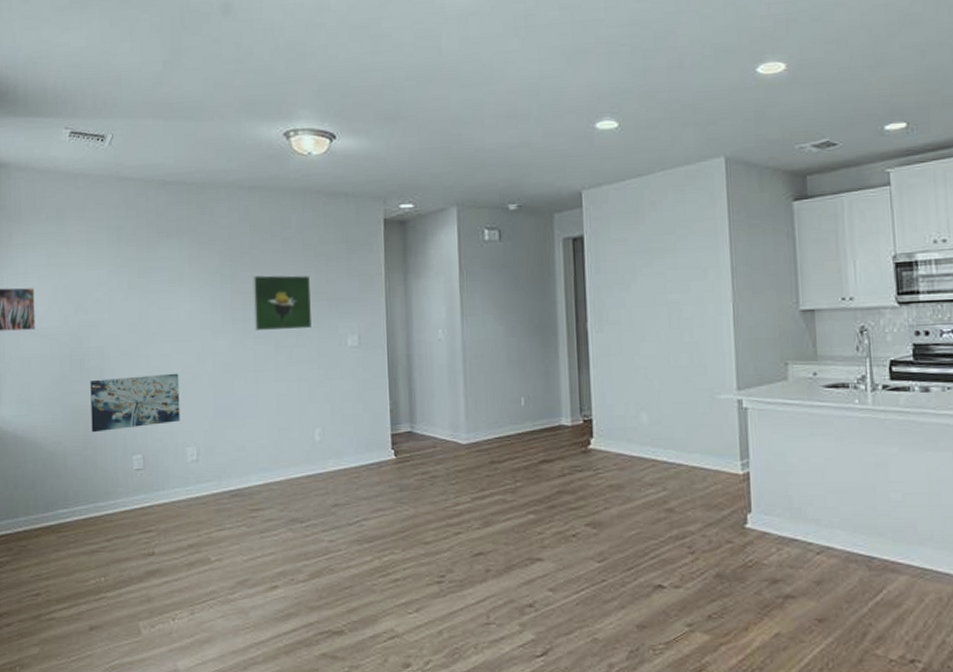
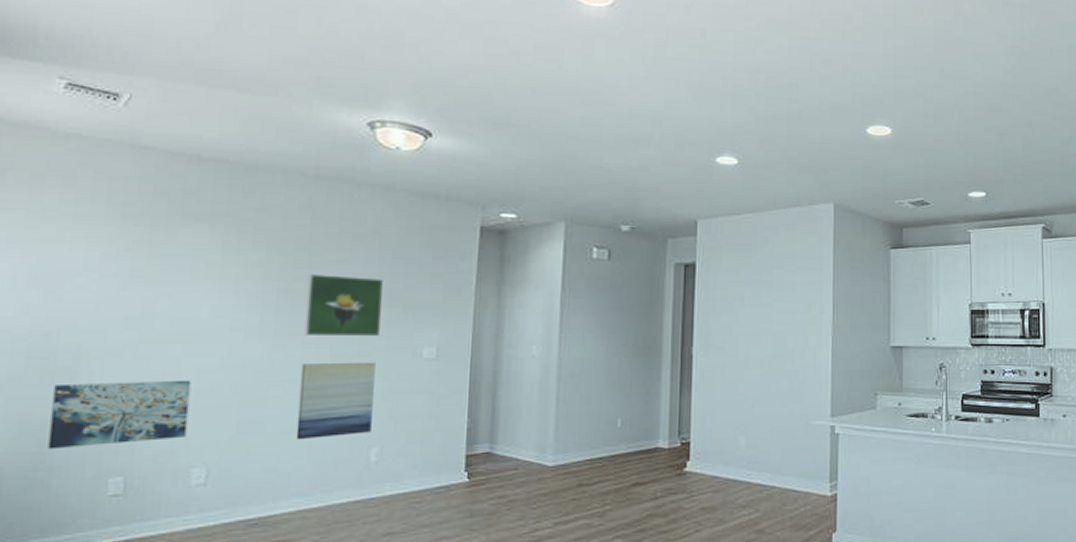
wall art: none [255,351,313,423] -> present [296,362,376,440]

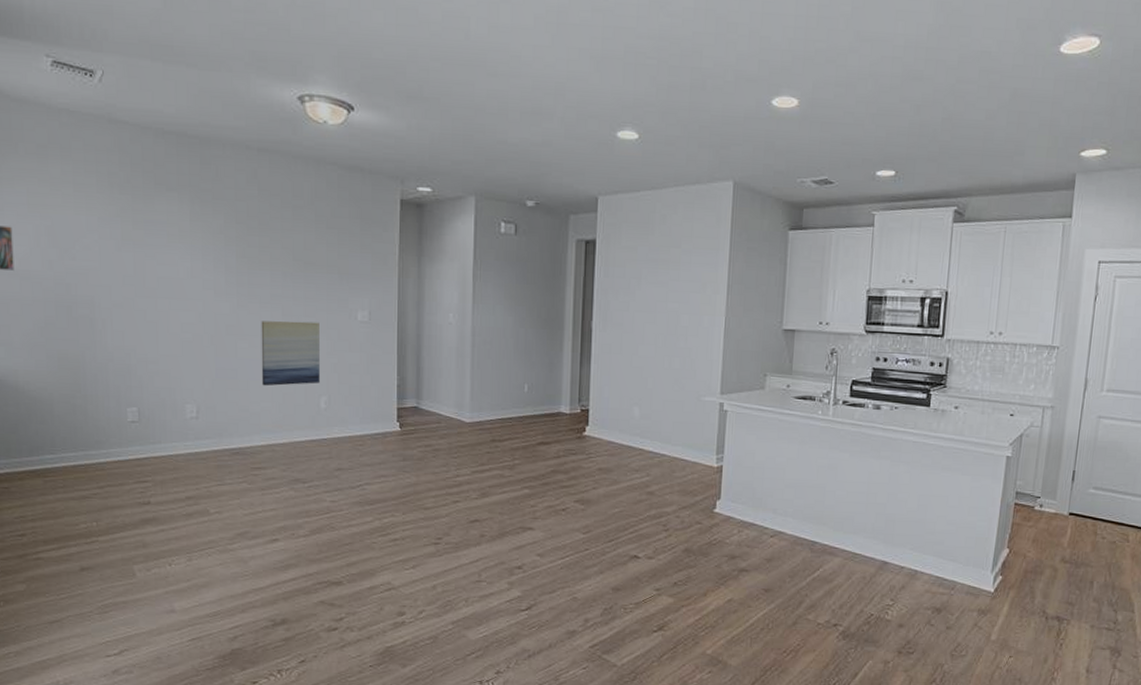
wall art: present [48,380,191,450] -> none [79,329,179,382]
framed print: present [304,274,385,337] -> none [260,241,322,300]

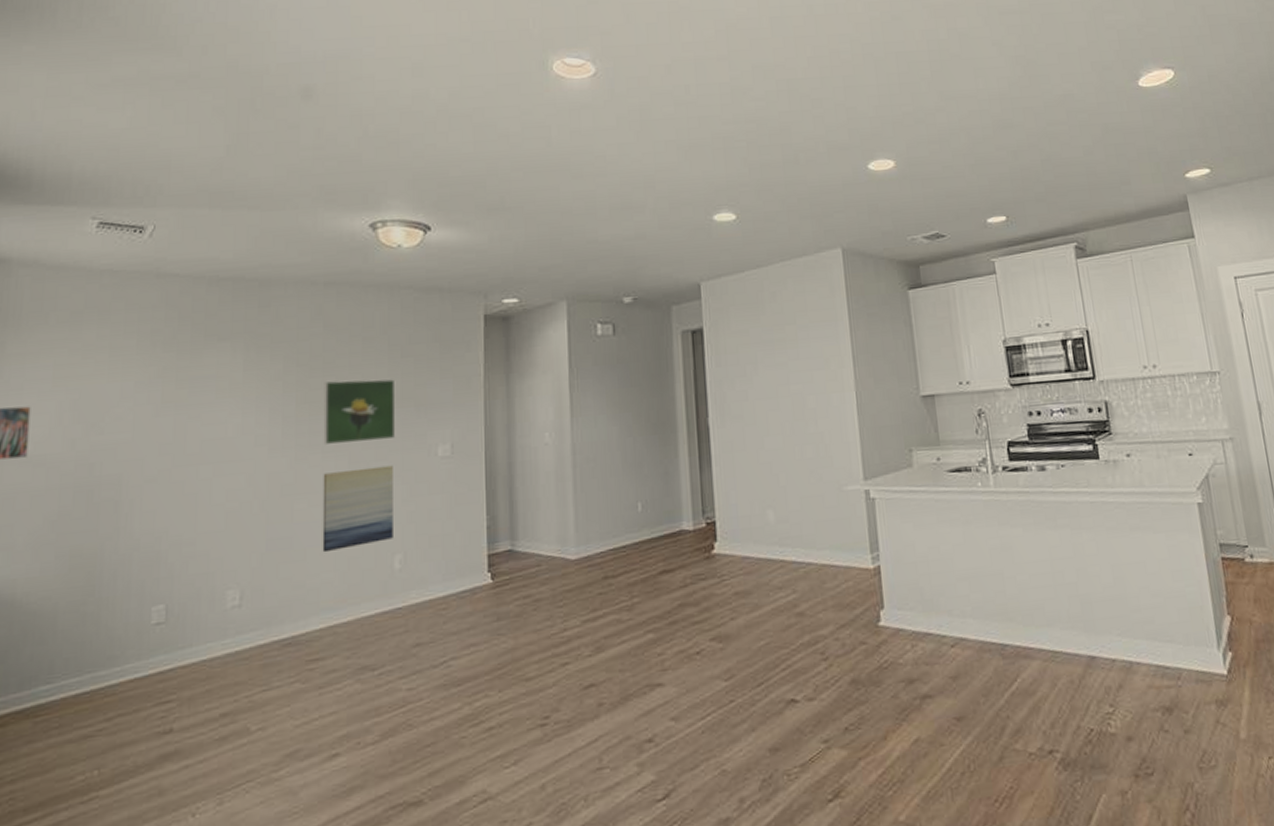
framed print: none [260,241,322,300] -> present [323,379,396,446]

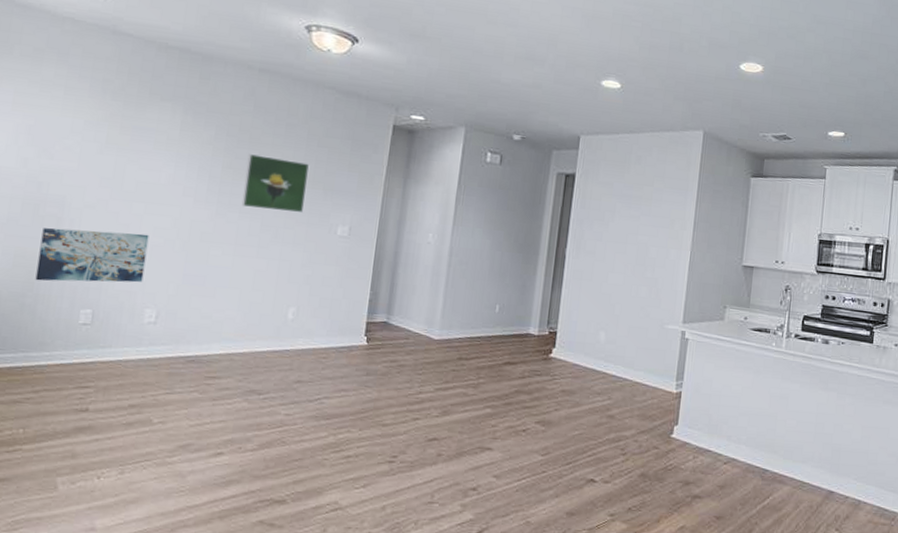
wall art: none [96,500,222,582] -> present [35,228,149,283]
wall art: present [322,465,393,553] -> none [229,230,298,295]

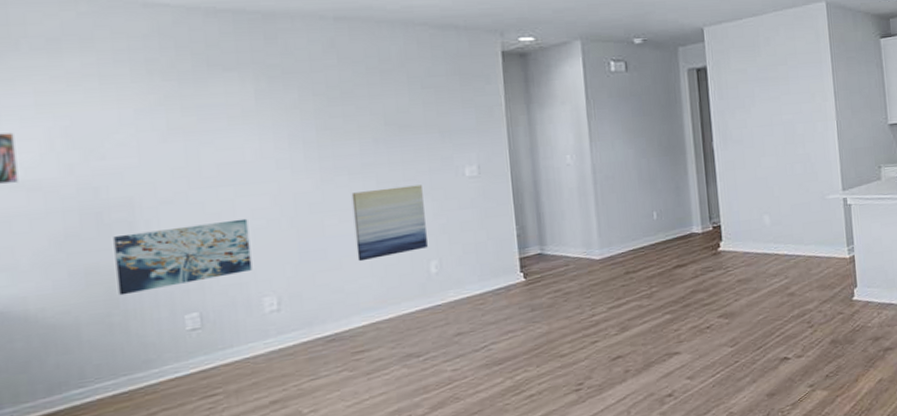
wall art: none [229,230,298,295] -> present [351,184,428,262]
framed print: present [241,154,310,214] -> none [343,108,423,168]

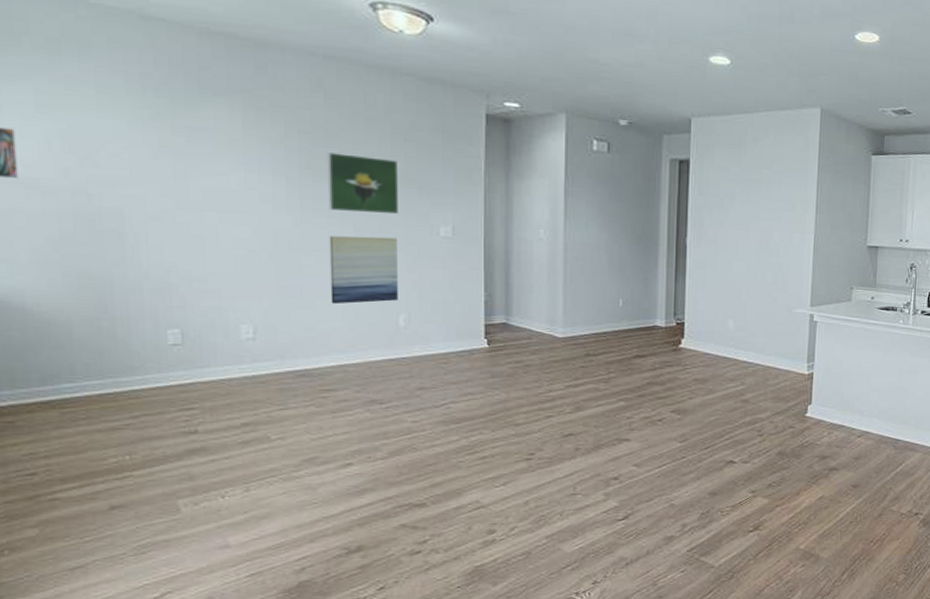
wall art: present [113,218,253,296] -> none [104,244,232,302]
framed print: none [343,108,423,168] -> present [327,152,400,215]

